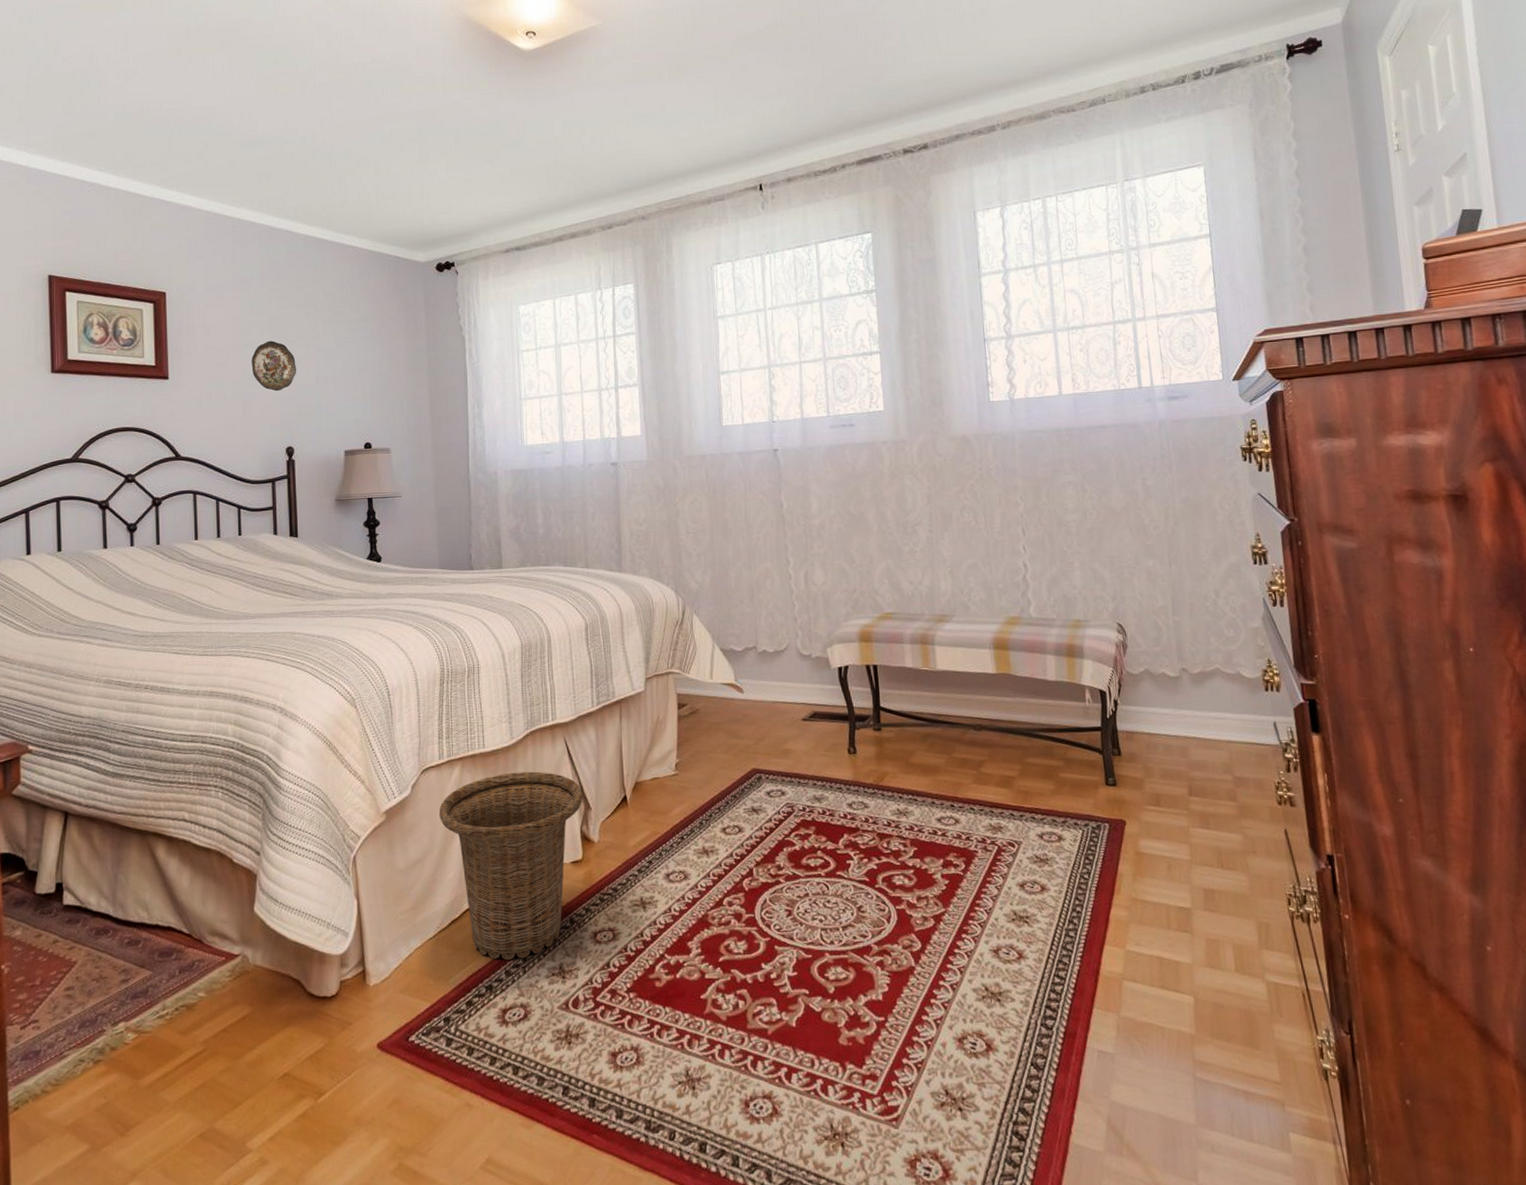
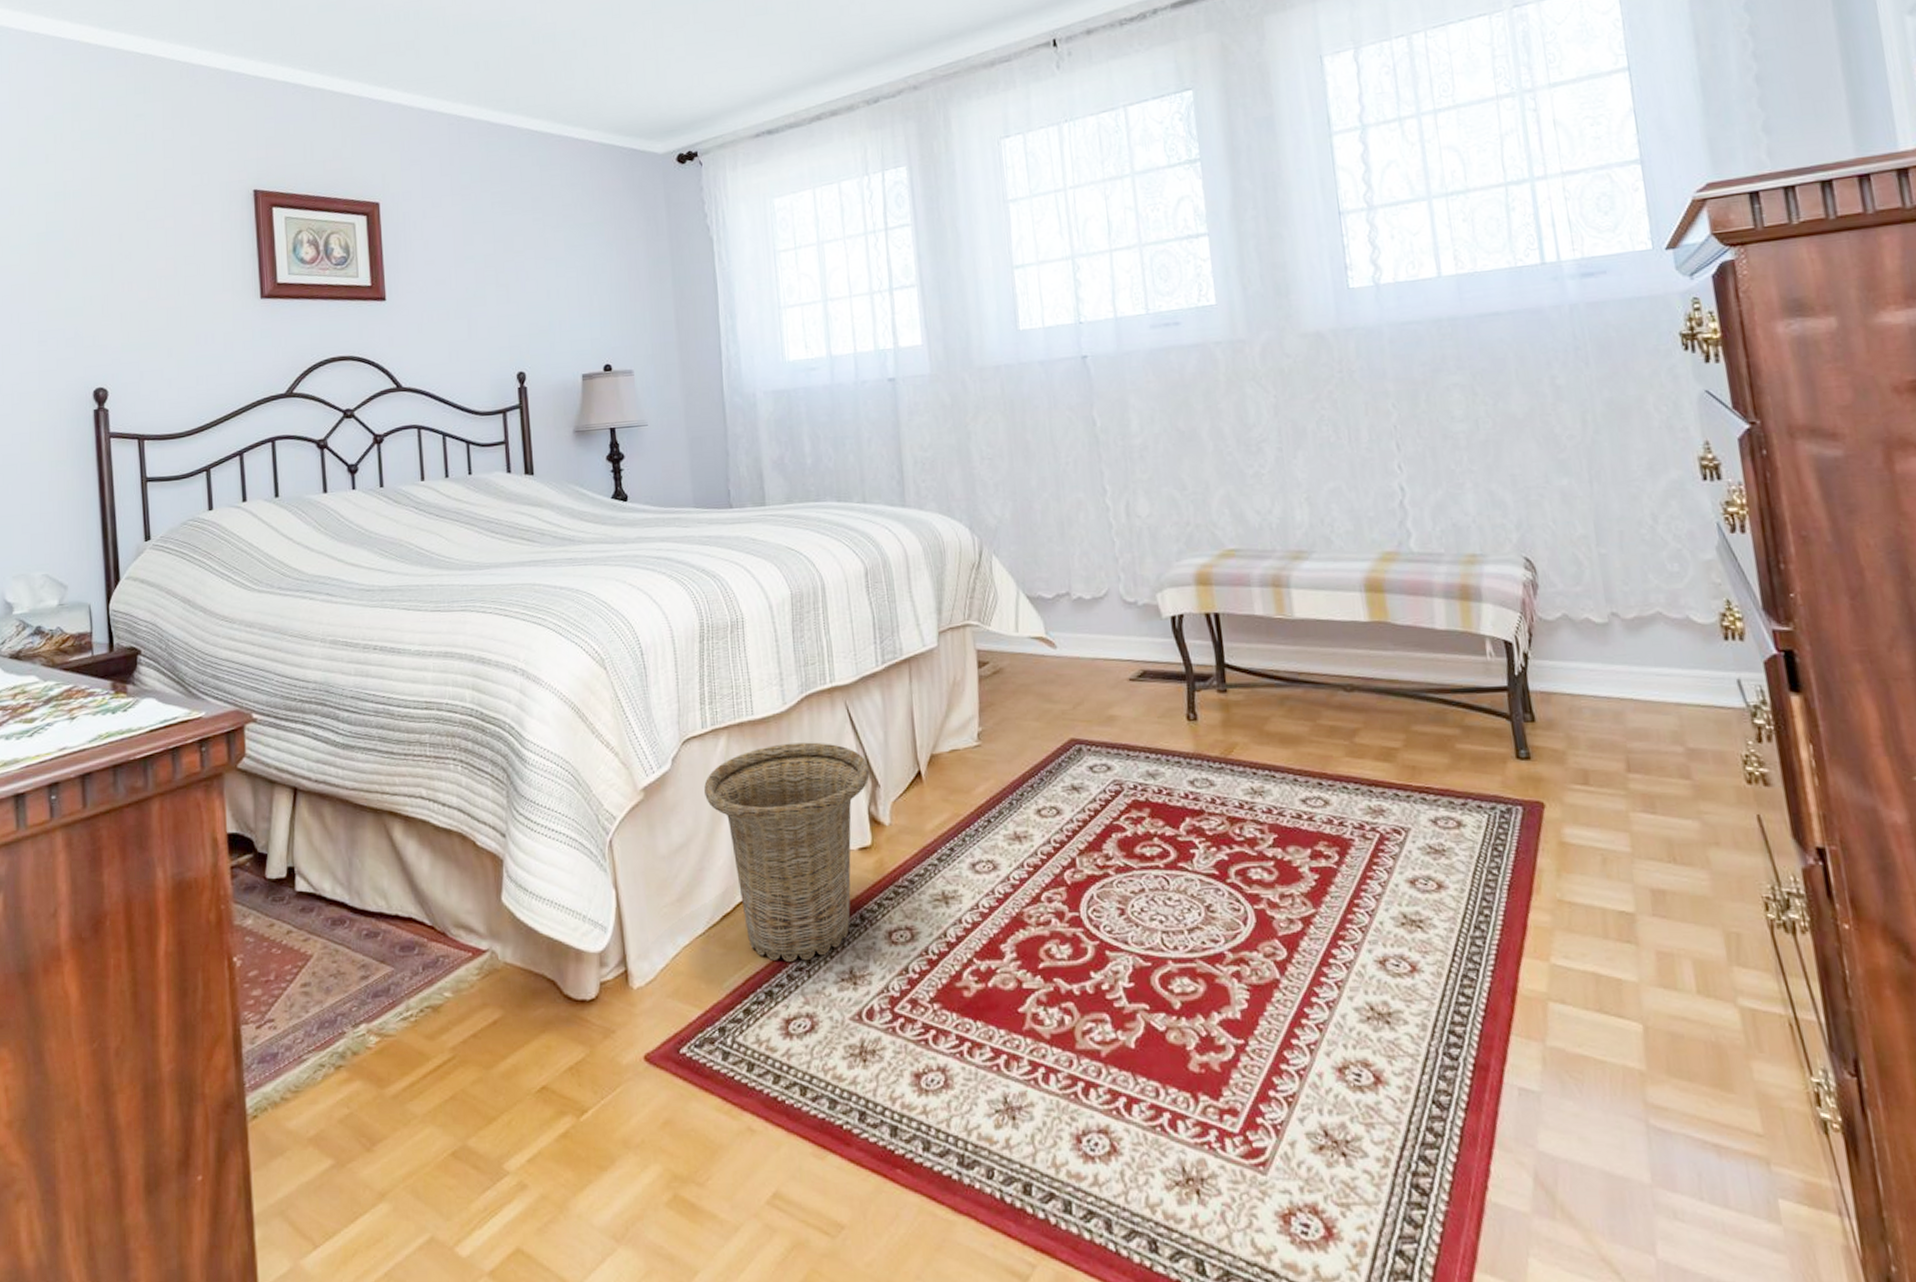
decorative plate: present [251,340,297,392] -> none [475,251,526,310]

